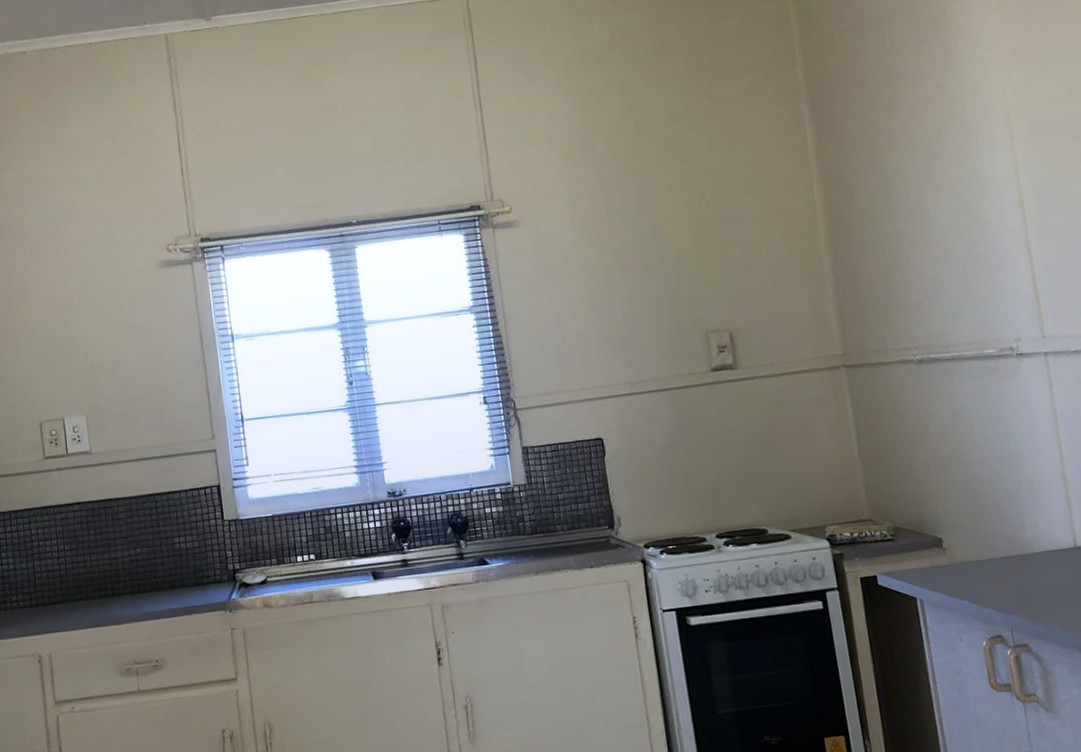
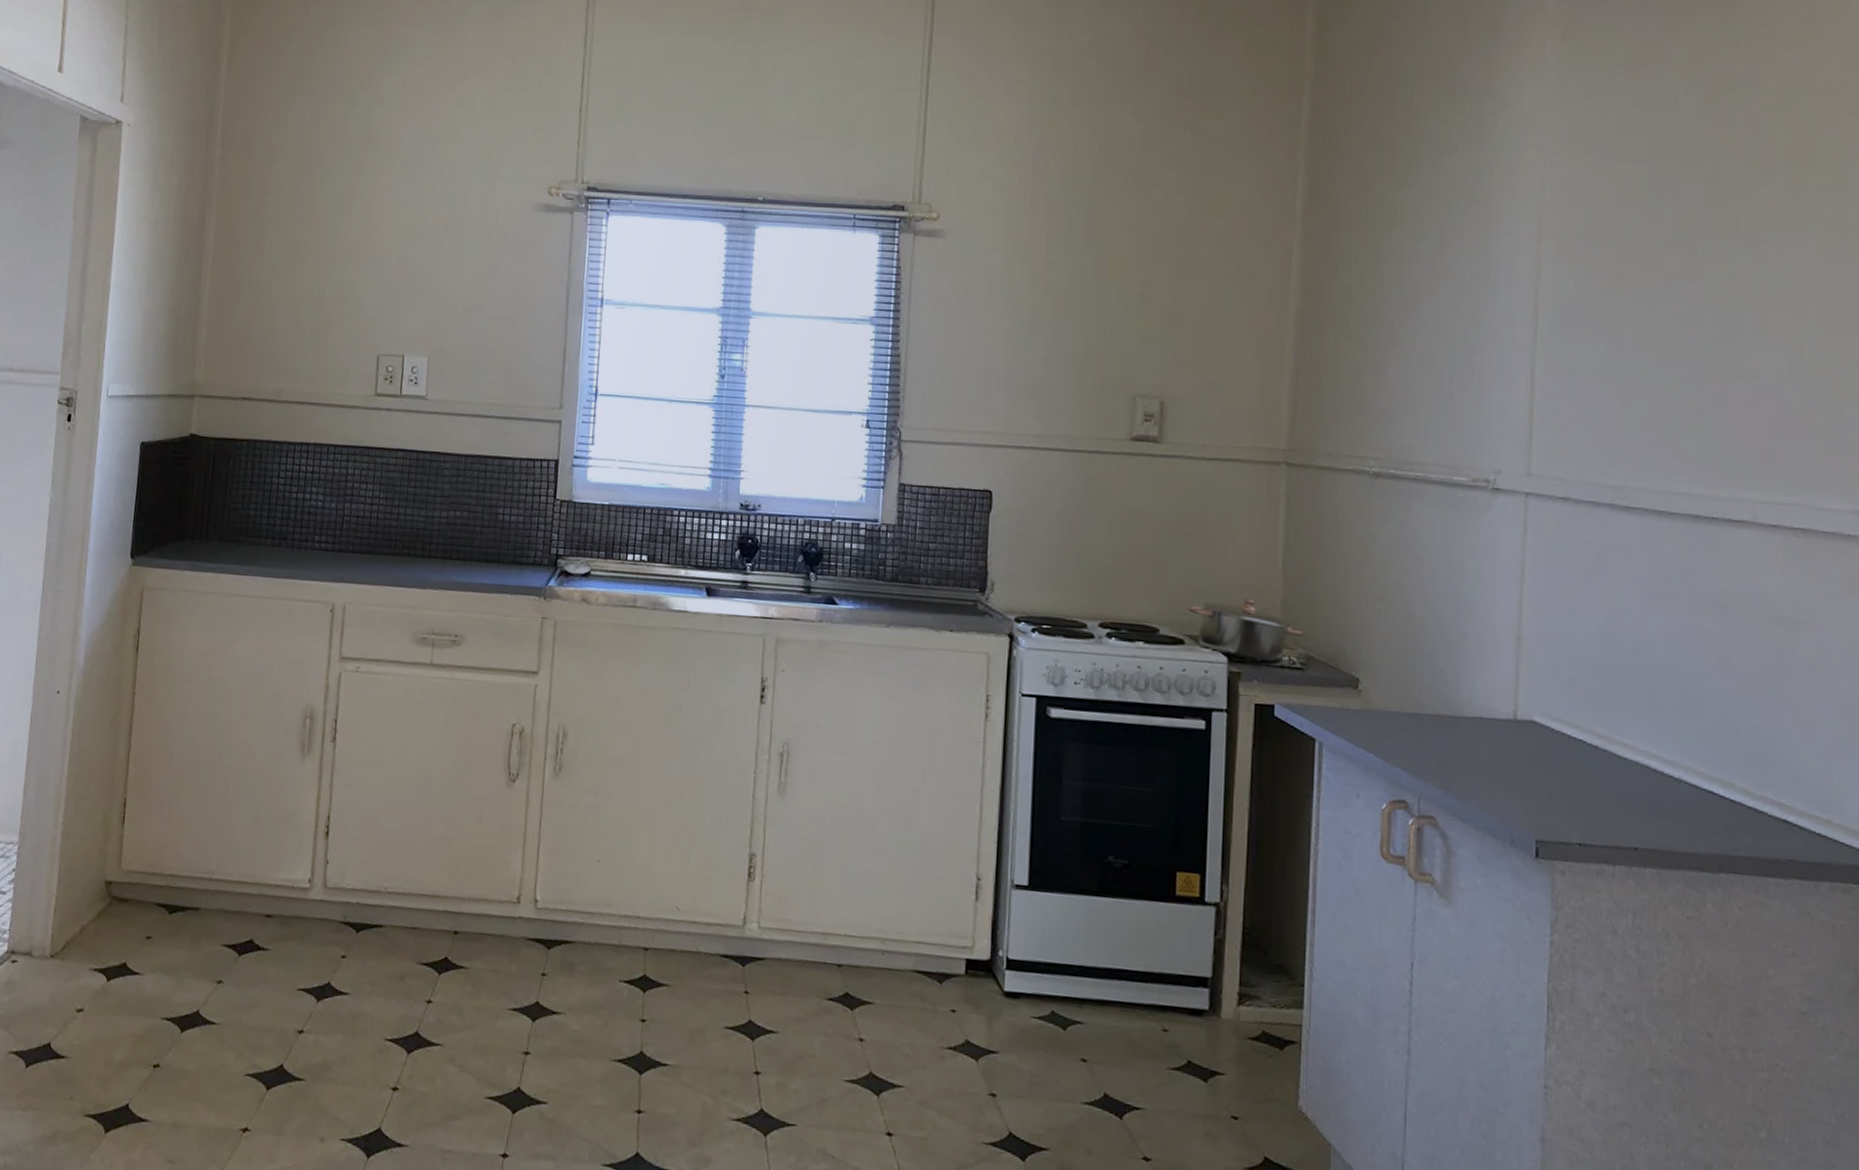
cooking pot: none [787,488,889,543] -> present [1188,598,1305,665]

